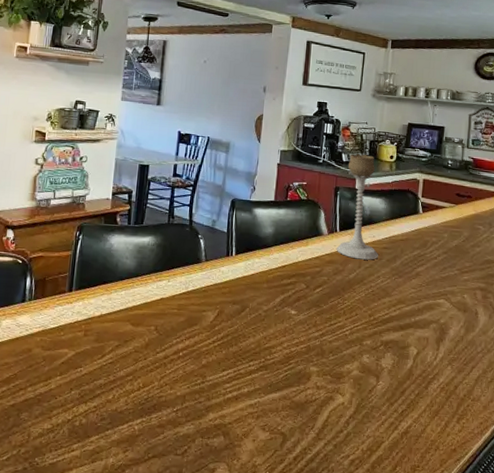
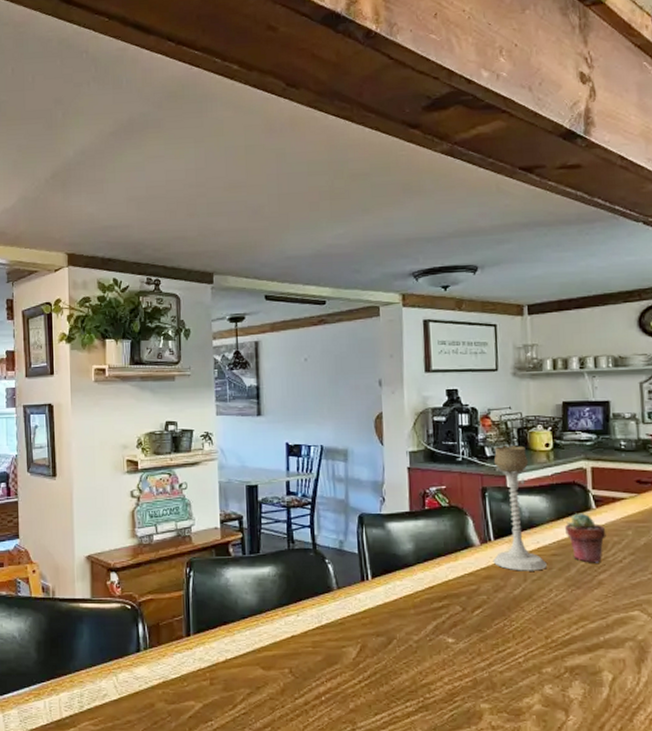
potted succulent: none [396,215,428,258] -> present [565,513,606,563]

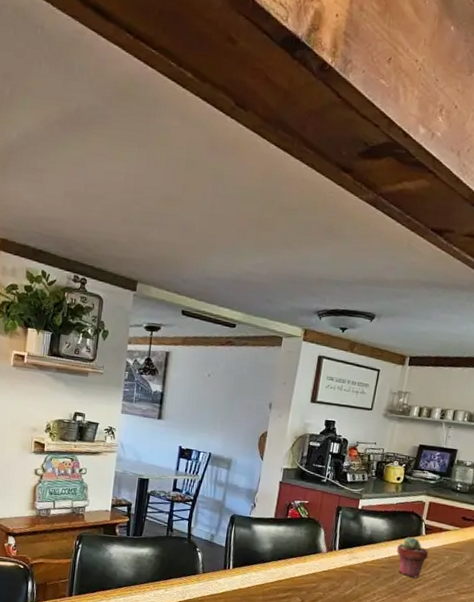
candle holder: present [492,445,547,571] -> none [333,474,381,578]

